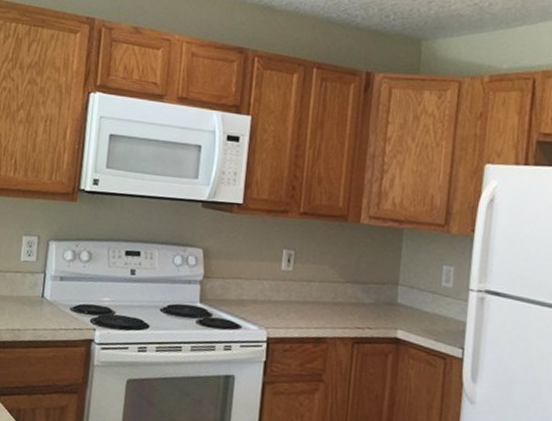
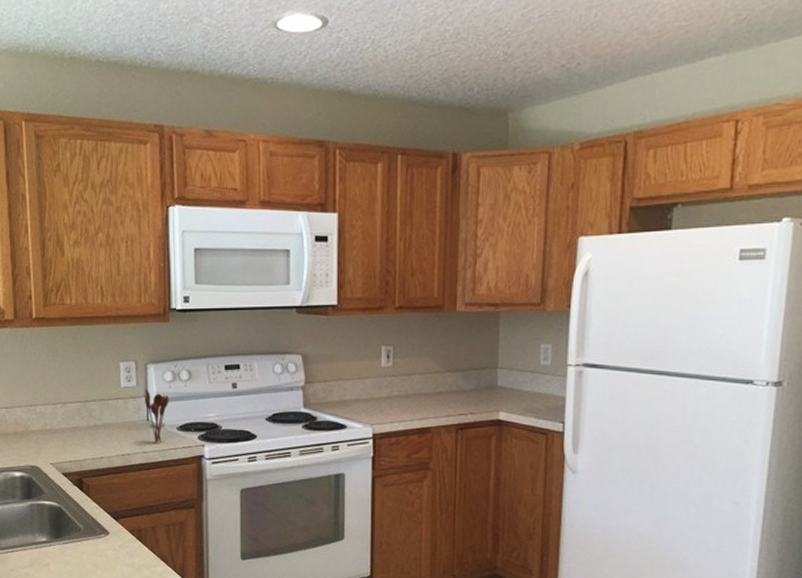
utensil holder: none [41,265,67,322] -> present [144,389,169,443]

